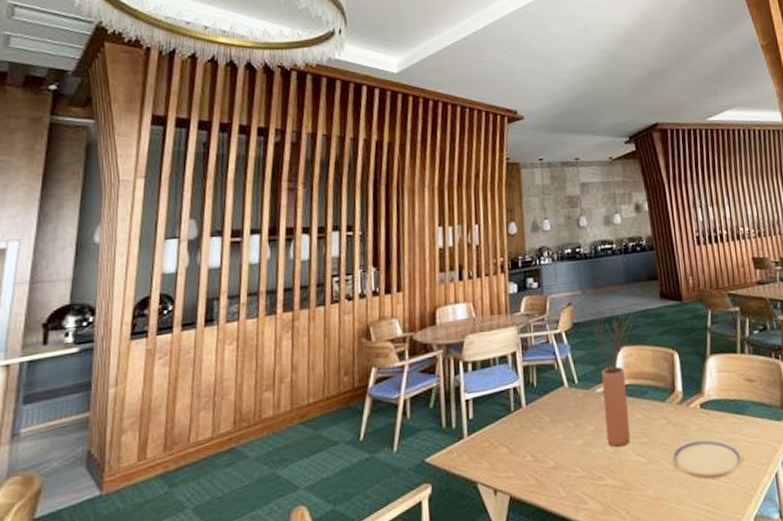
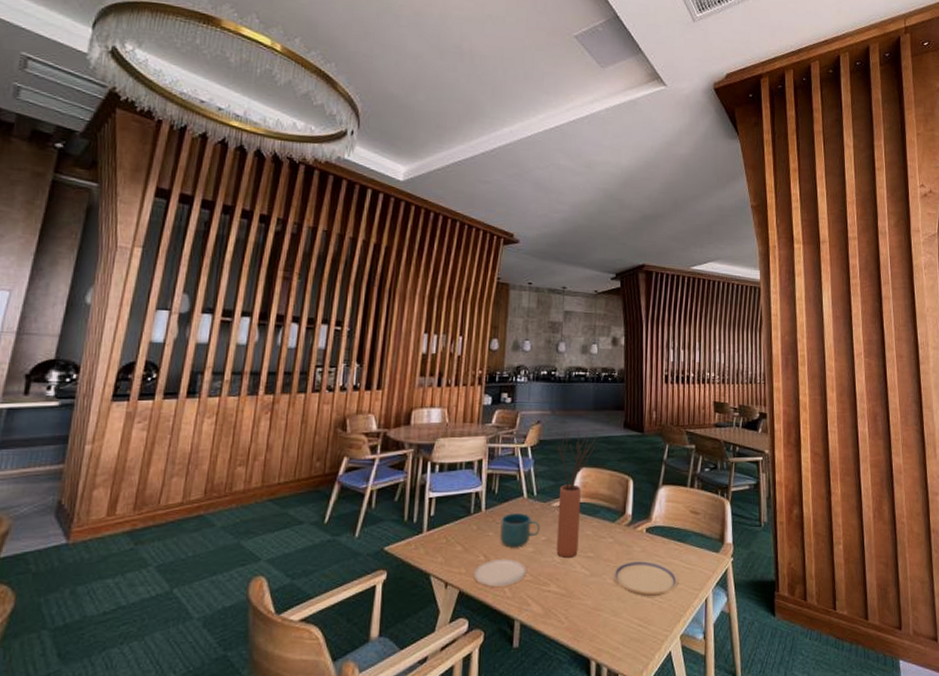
plate: none [523,455,578,488] -> present [474,558,526,587]
cup: none [543,404,587,443] -> present [499,512,540,548]

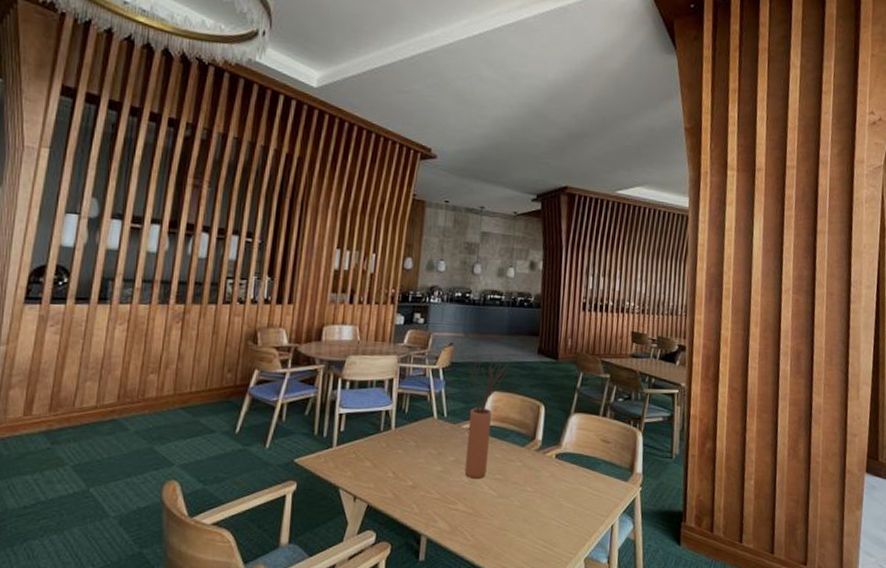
plate: present [474,558,526,587] -> none [382,476,434,503]
cup: present [499,512,540,548] -> none [408,432,450,466]
plate: present [613,559,678,596] -> none [520,483,586,520]

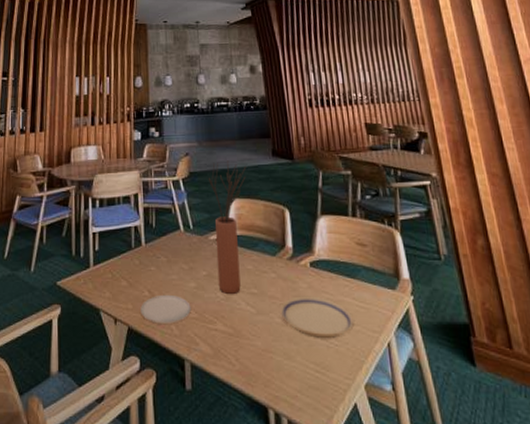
plate: none [382,476,434,503] -> present [140,294,191,324]
plate: none [520,483,586,520] -> present [280,296,354,338]

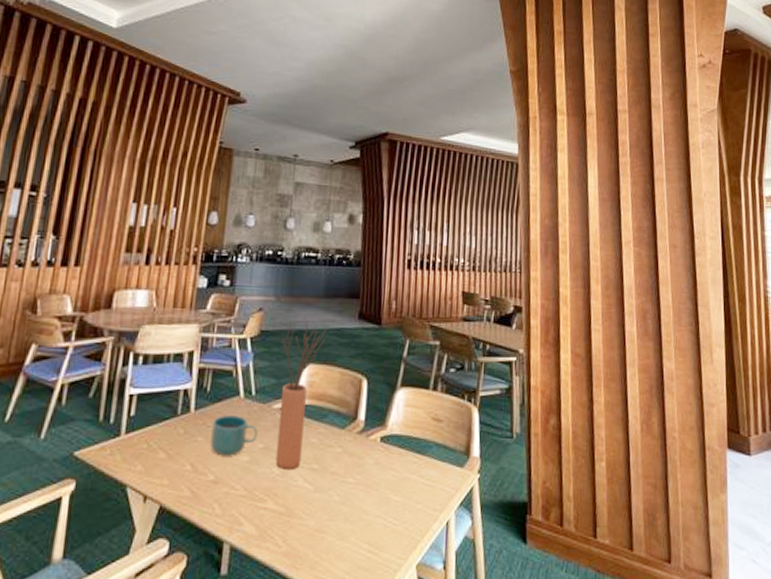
plate: present [140,294,191,324] -> none [178,469,240,502]
cup: none [160,246,200,283] -> present [210,414,258,456]
plate: present [280,296,354,338] -> none [340,473,416,517]

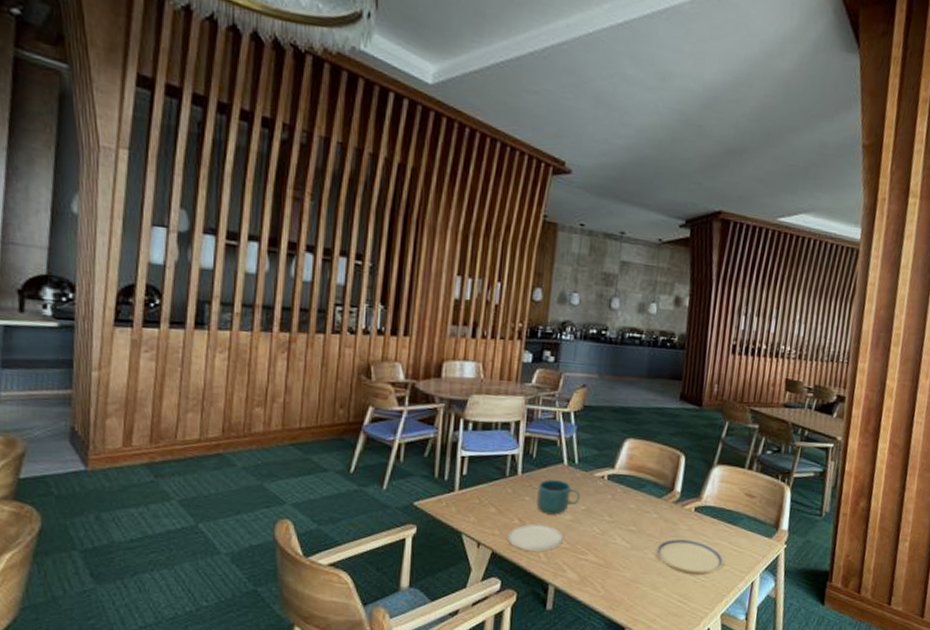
plate: none [178,469,240,502] -> present [508,524,563,552]
vase: present [275,320,328,469] -> none [596,398,649,529]
plate: none [340,473,416,517] -> present [655,536,725,575]

